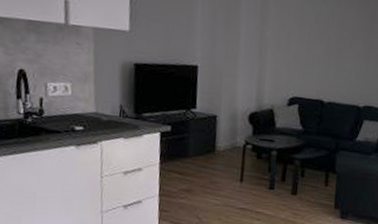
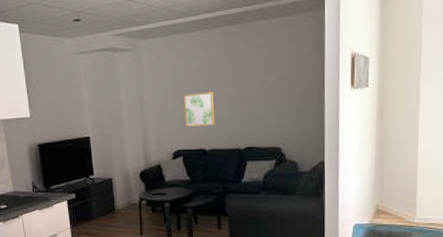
wall art: none [306,40,340,78] -> present [183,92,215,127]

